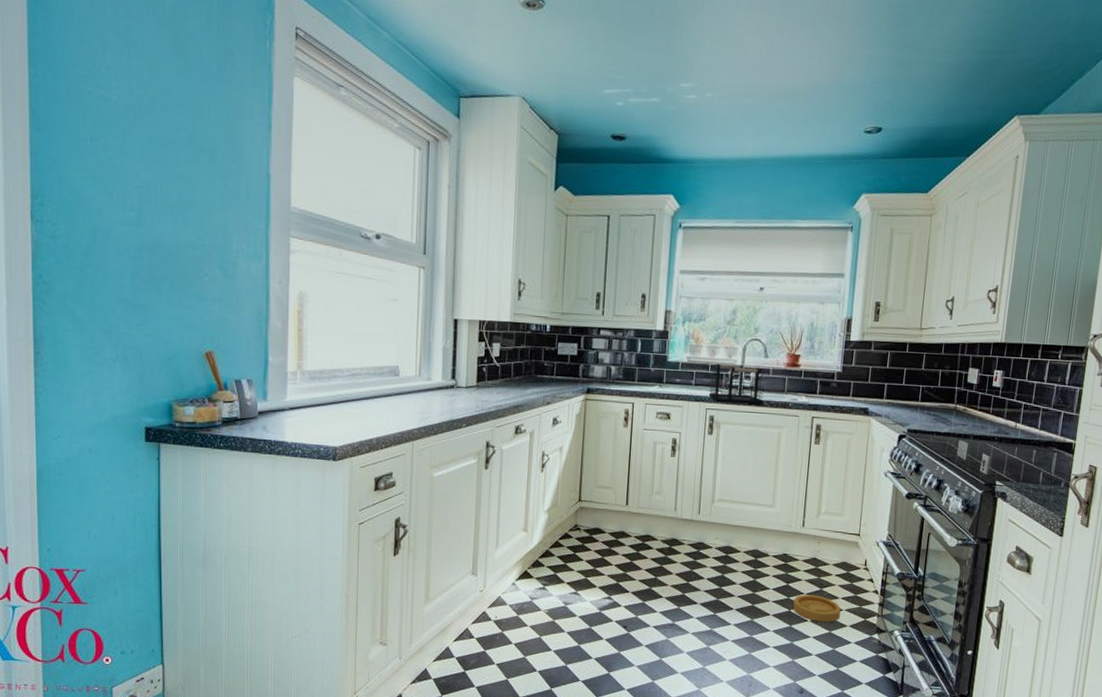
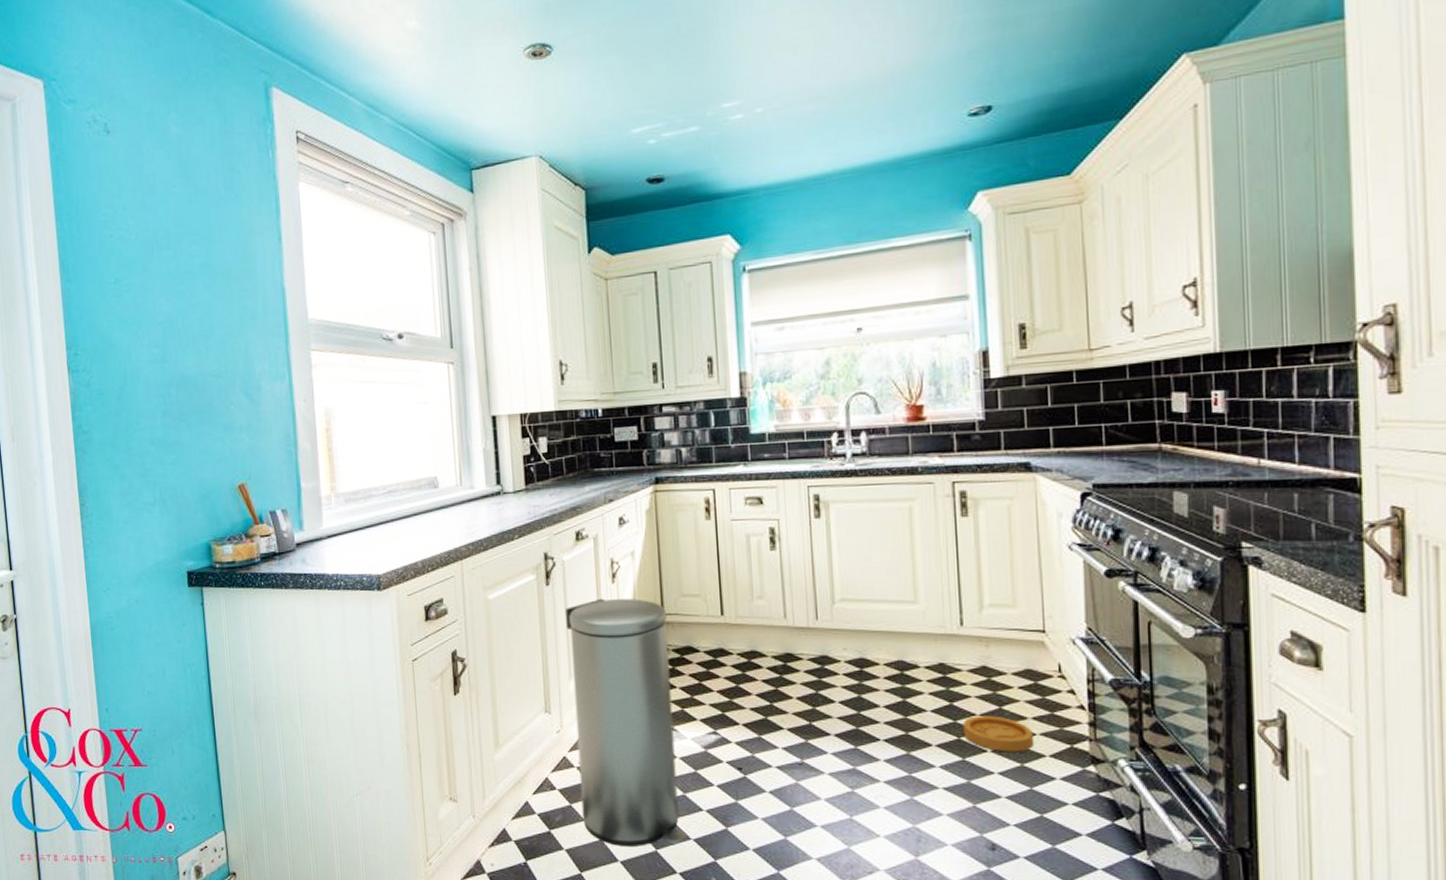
pedal bin: none [493,483,583,685] -> present [566,598,686,846]
dish rack: present [708,363,765,405] -> none [807,427,883,477]

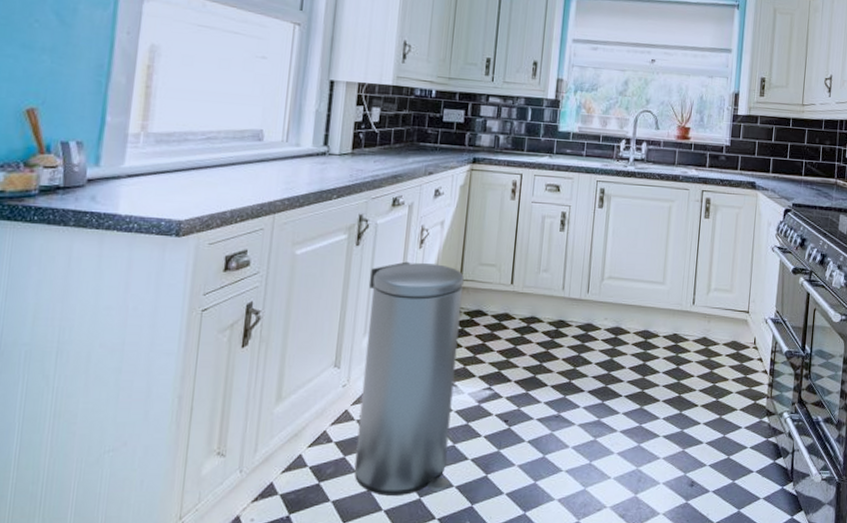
pet bowl: present [963,716,1033,753] -> none [683,377,731,407]

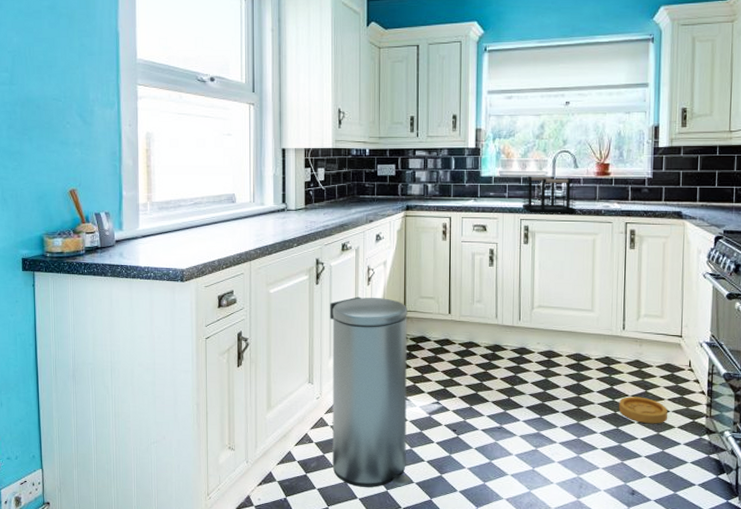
dish rack: none [599,134,656,178] -> present [522,176,577,214]
pet bowl: none [683,377,731,407] -> present [619,396,667,424]

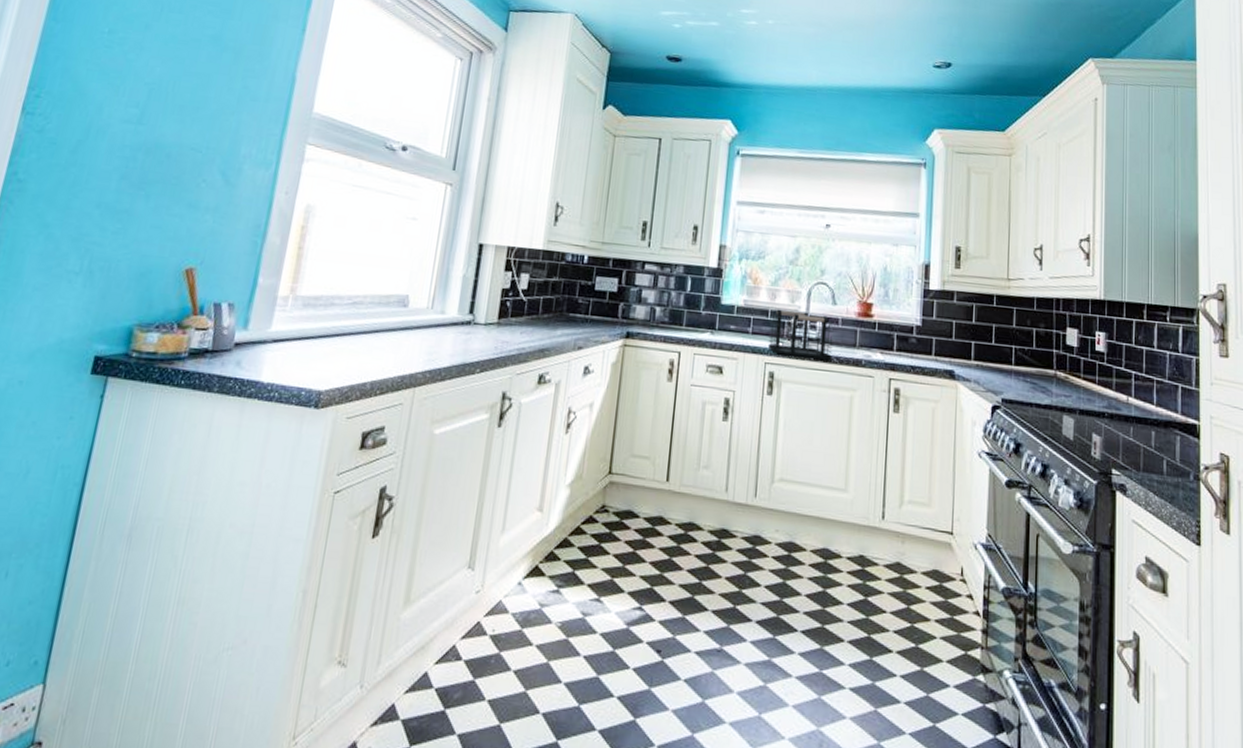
pedal bin: present [330,296,410,487] -> none [484,448,614,735]
pet bowl: present [619,396,667,424] -> none [874,613,934,656]

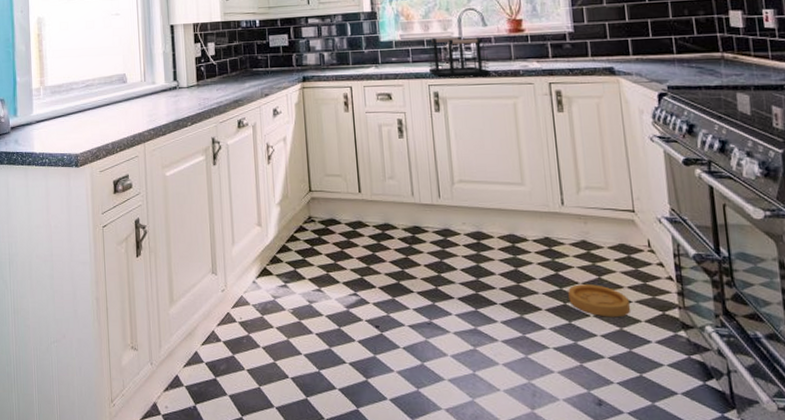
pet bowl: none [874,613,934,656] -> present [568,284,630,318]

